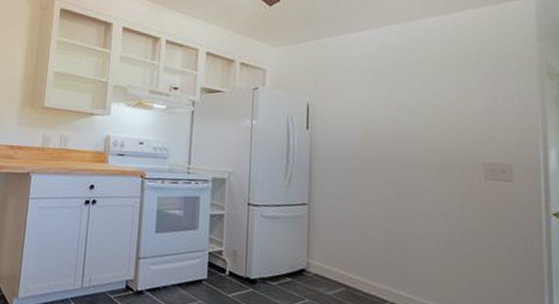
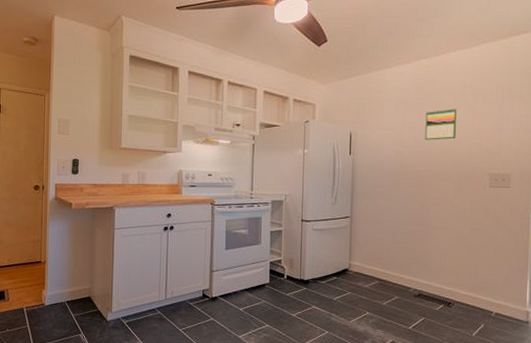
calendar: none [399,81,438,118] -> present [425,108,456,140]

